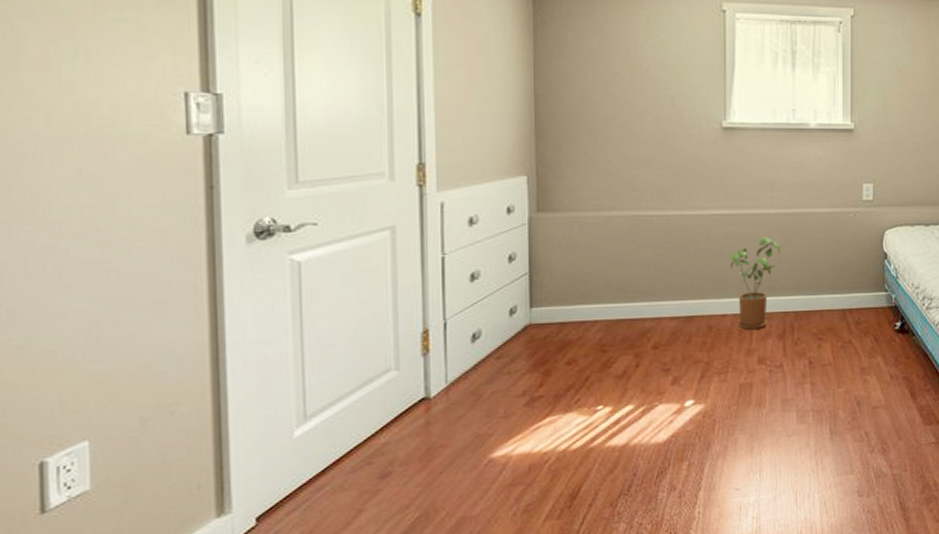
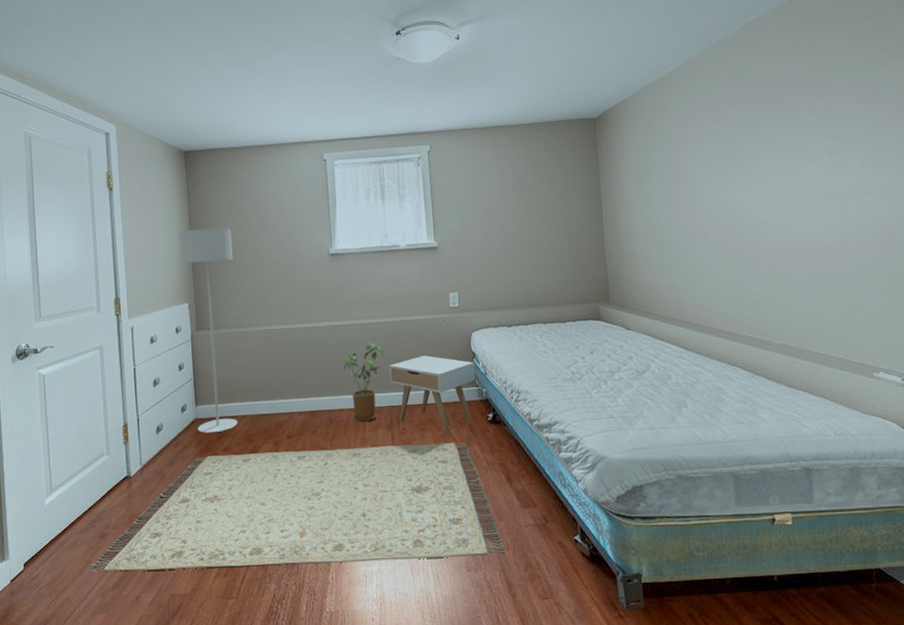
rug: none [357,353,902,524] -> present [87,442,505,572]
floor lamp: none [517,80,595,343] -> present [178,228,238,434]
nightstand: none [786,254,885,347] -> present [389,355,475,436]

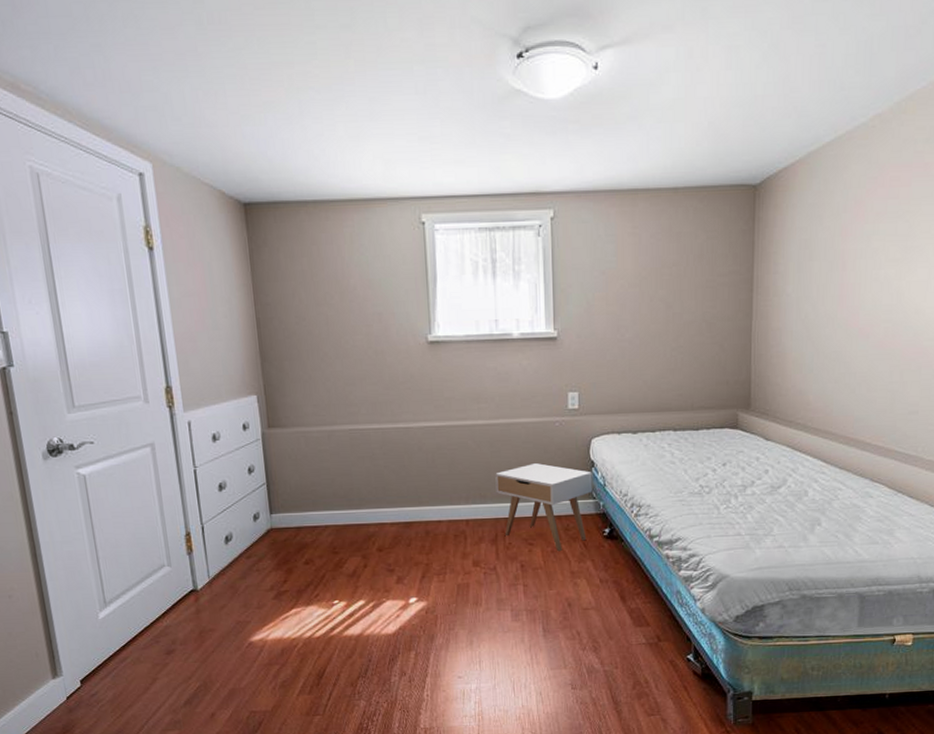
rug: present [87,442,505,572] -> none [153,558,613,689]
floor lamp: present [178,228,238,434] -> none [241,304,321,545]
house plant: present [343,342,385,422] -> none [443,446,492,535]

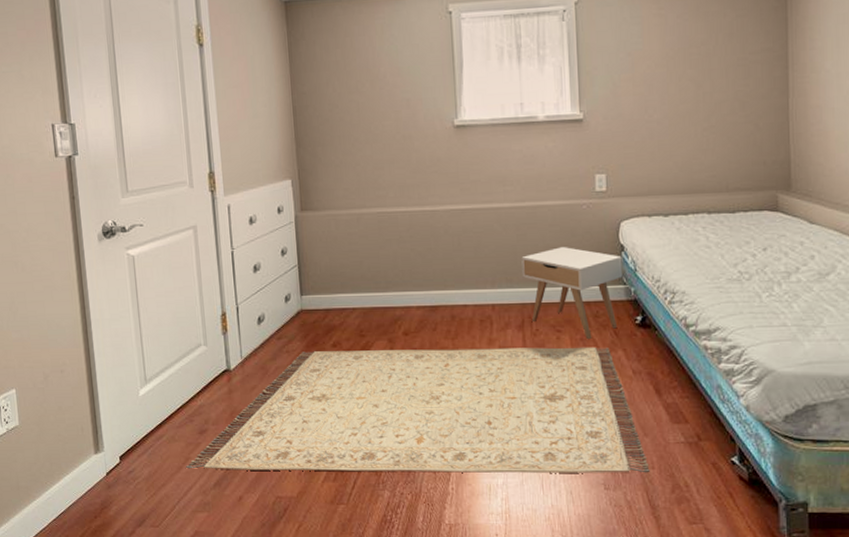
rug: none [153,558,613,689] -> present [186,346,650,473]

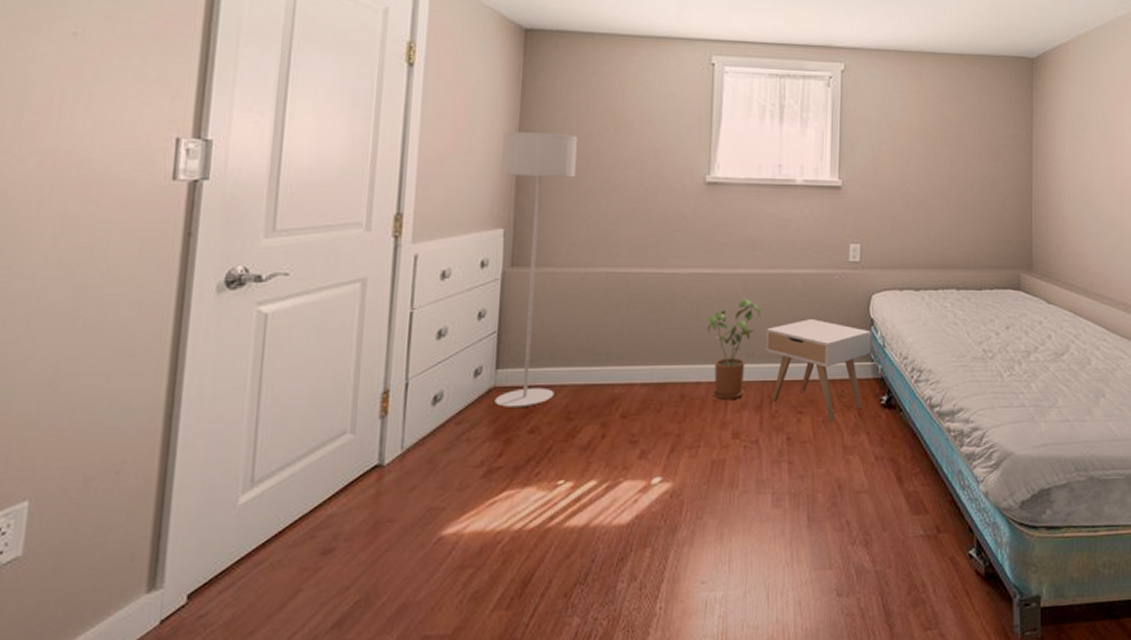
rug: present [186,346,650,473] -> none [292,430,886,606]
floor lamp: none [279,93,348,327] -> present [494,131,578,409]
house plant: none [468,229,518,320] -> present [708,297,764,400]

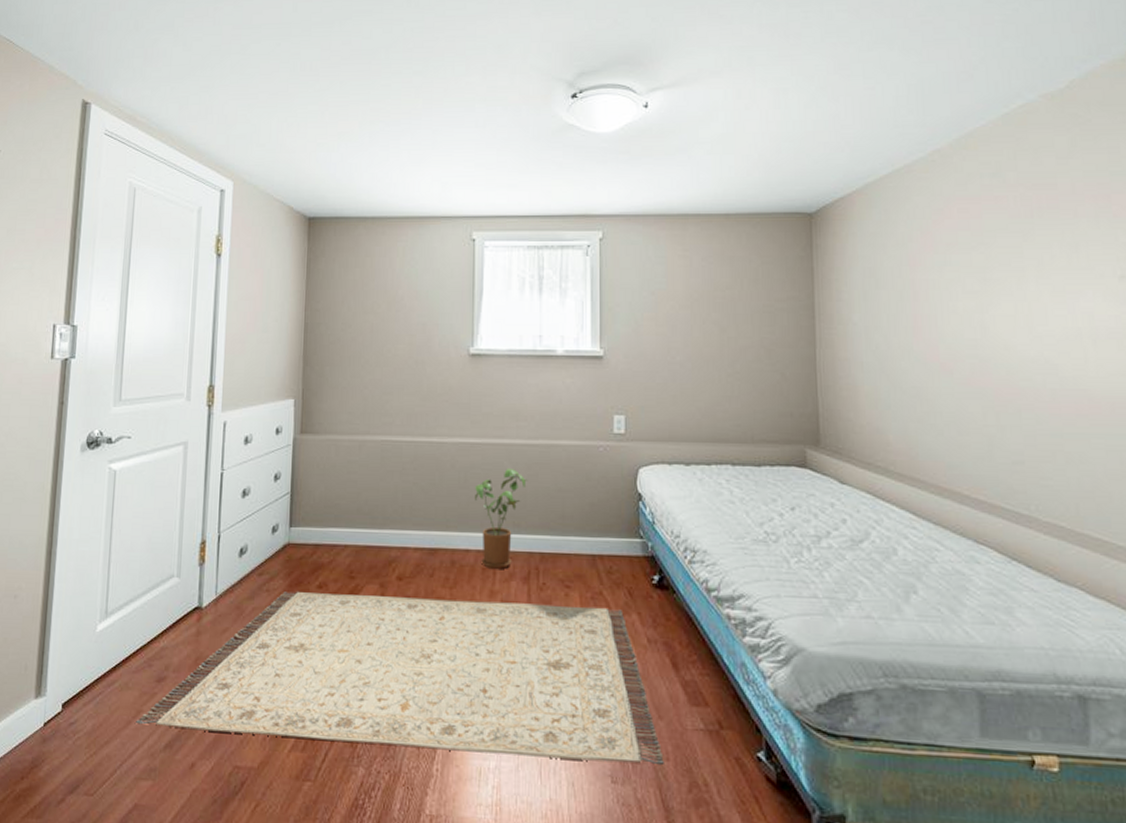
rug: none [292,430,886,606] -> present [136,591,664,766]
floor lamp: present [494,131,578,409] -> none [289,310,355,565]
nightstand: present [765,319,871,422] -> none [531,492,640,599]

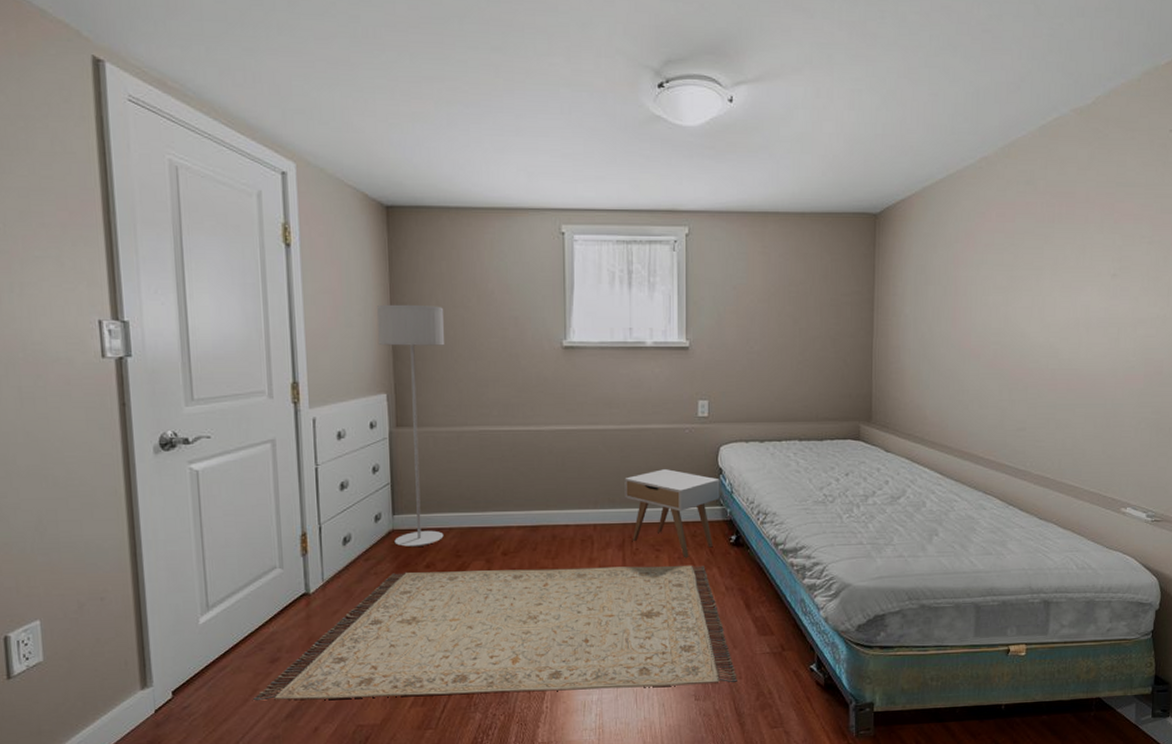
floor lamp: none [289,310,355,565] -> present [376,304,445,548]
house plant: present [475,467,528,569] -> none [572,451,622,539]
nightstand: none [531,492,640,599] -> present [624,469,720,559]

